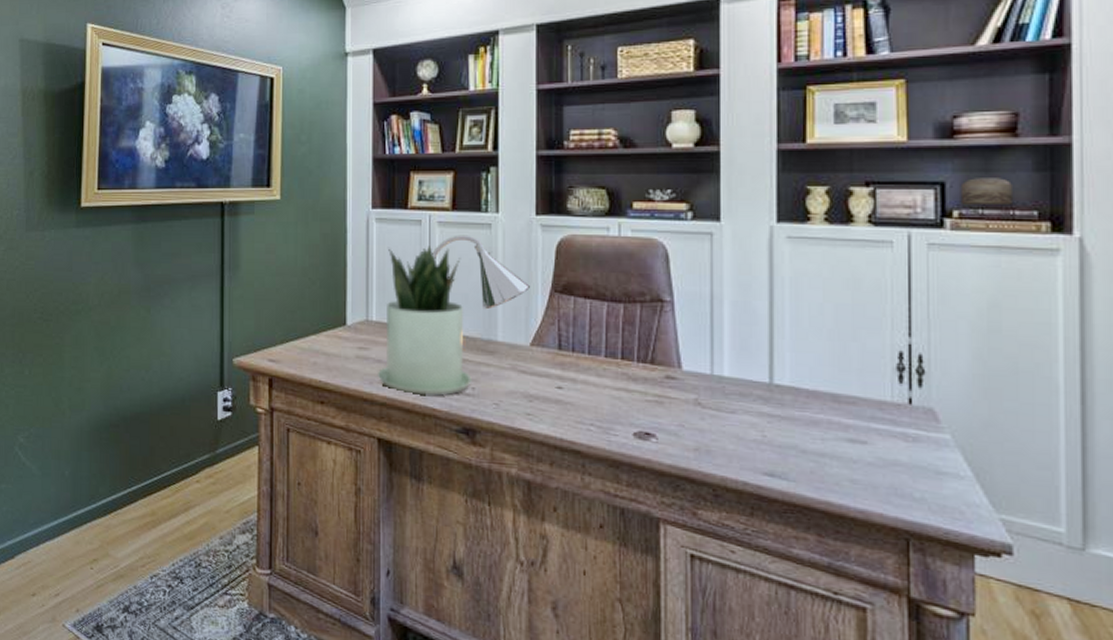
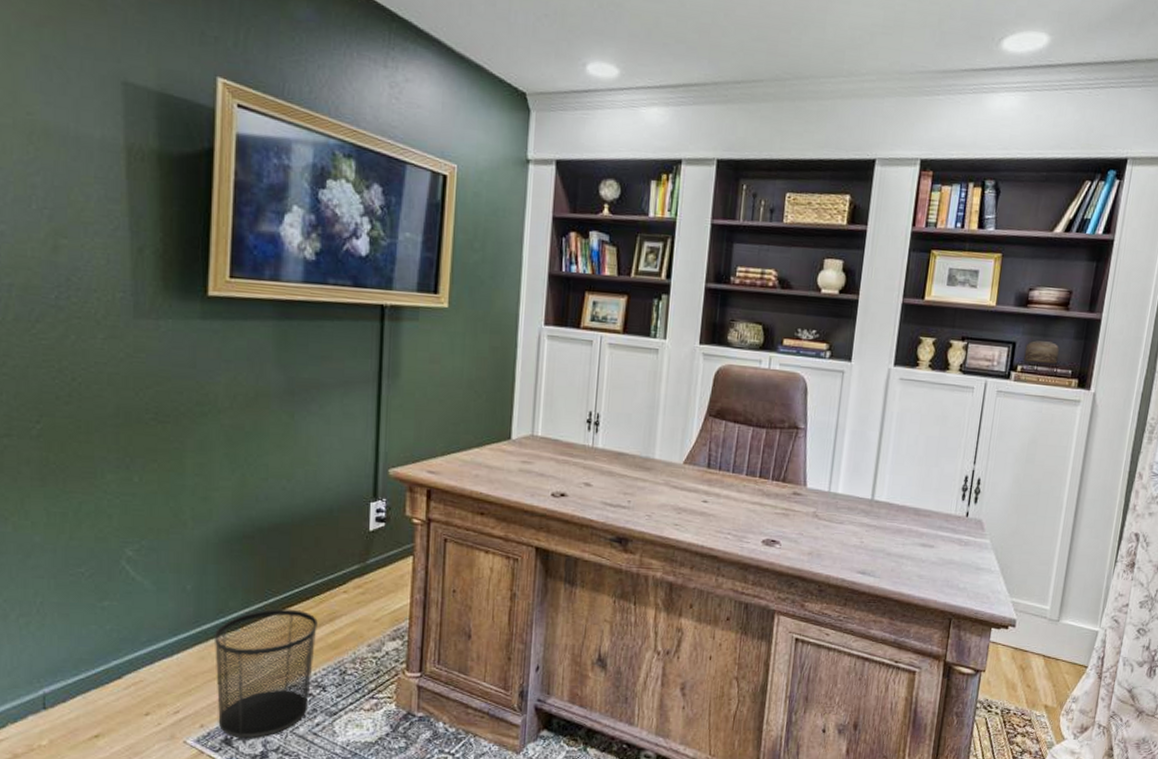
waste bin: none [87,496,174,628] -> present [213,609,318,738]
planter: present [378,246,472,395] -> none [540,366,629,508]
table lamp: present [432,235,531,310] -> none [600,357,689,430]

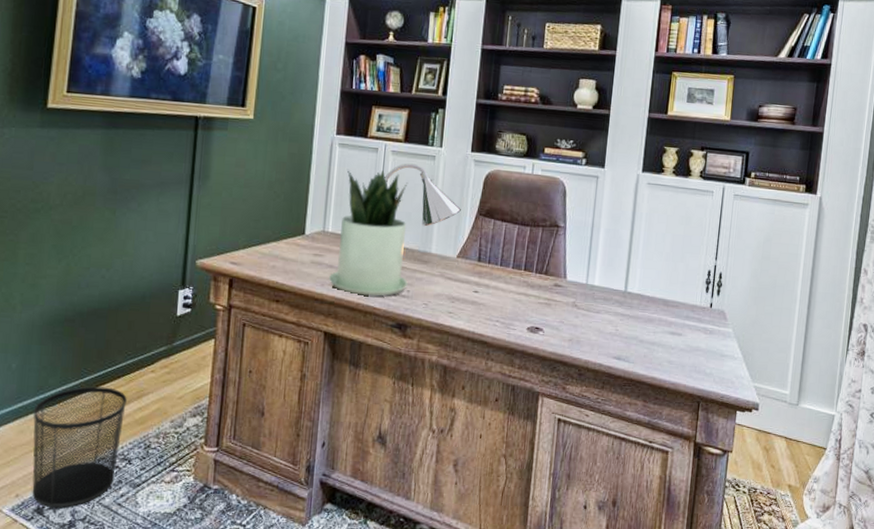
planter: none [540,366,629,508] -> present [329,170,409,296]
table lamp: none [600,357,689,430] -> present [384,163,462,227]
decorative box: present [1023,340,1059,365] -> none [756,150,787,172]

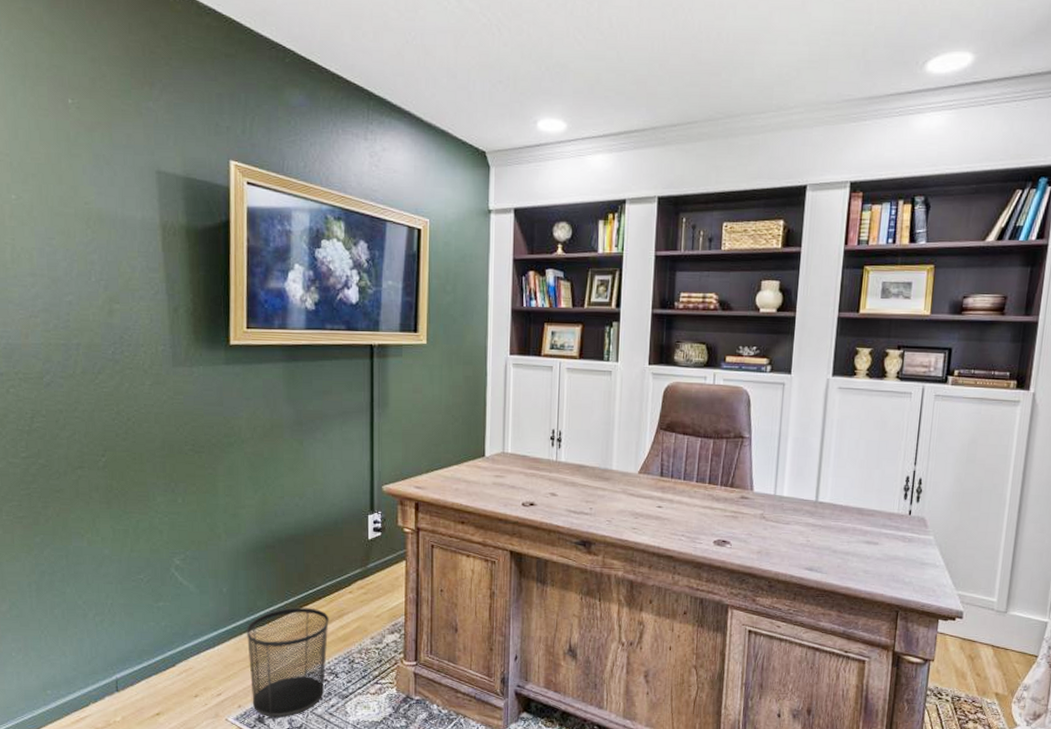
planter: present [329,170,409,296] -> none [512,389,590,515]
table lamp: present [384,163,462,227] -> none [561,380,642,444]

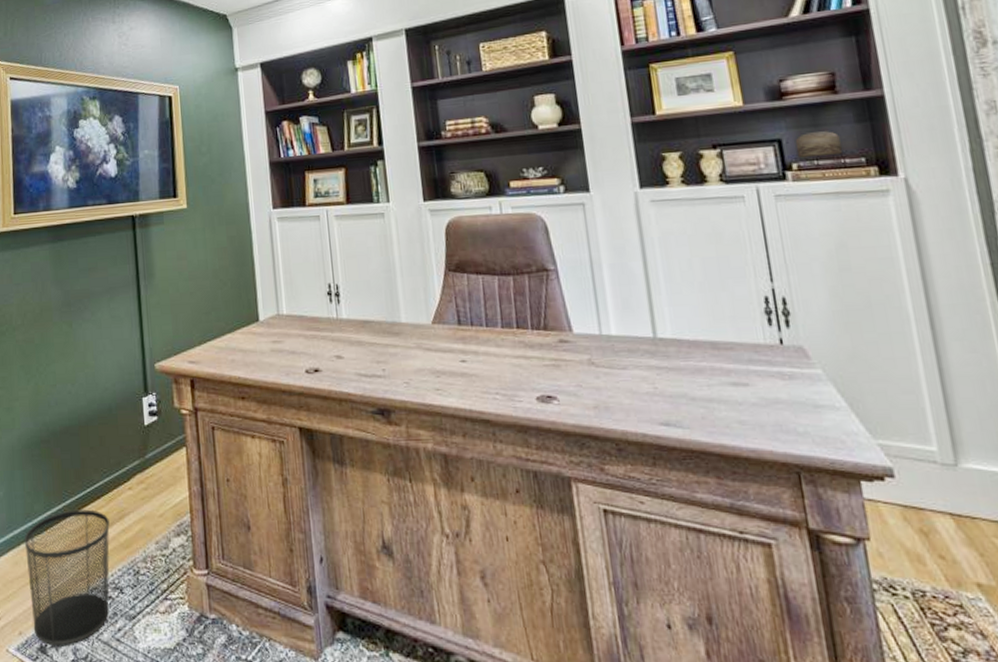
decorative box: none [960,345,996,368] -> present [794,131,842,158]

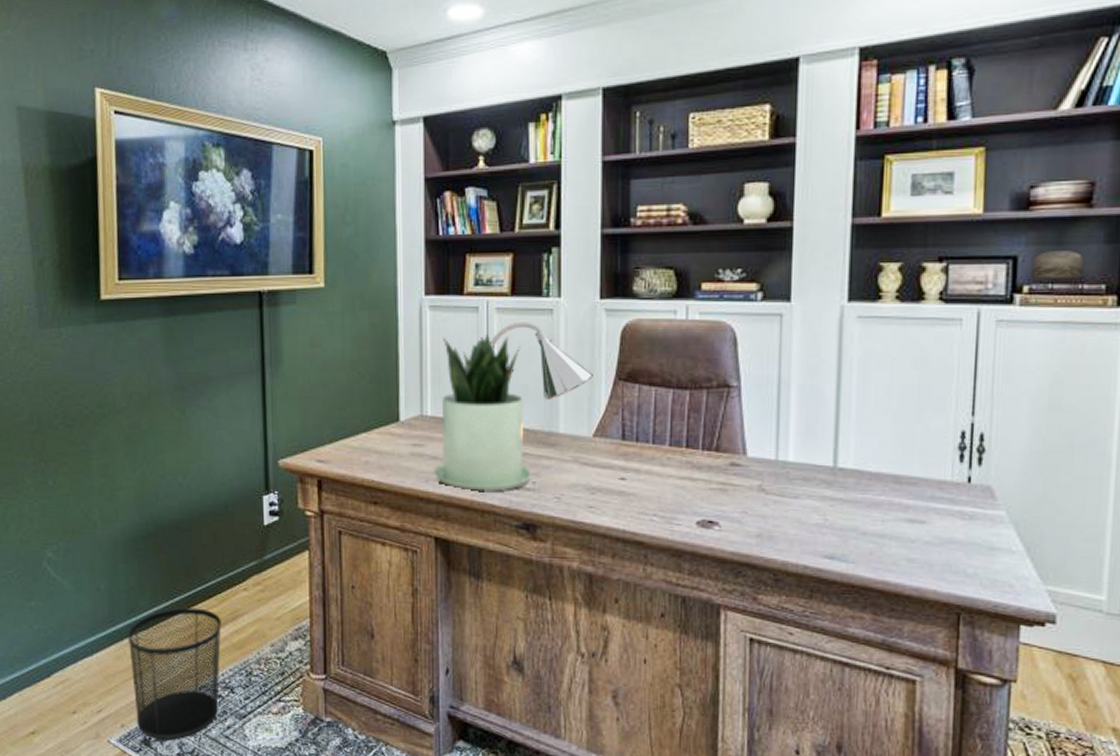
planter: none [292,239,382,381] -> present [434,334,532,491]
table lamp: none [332,225,427,294] -> present [490,321,595,401]

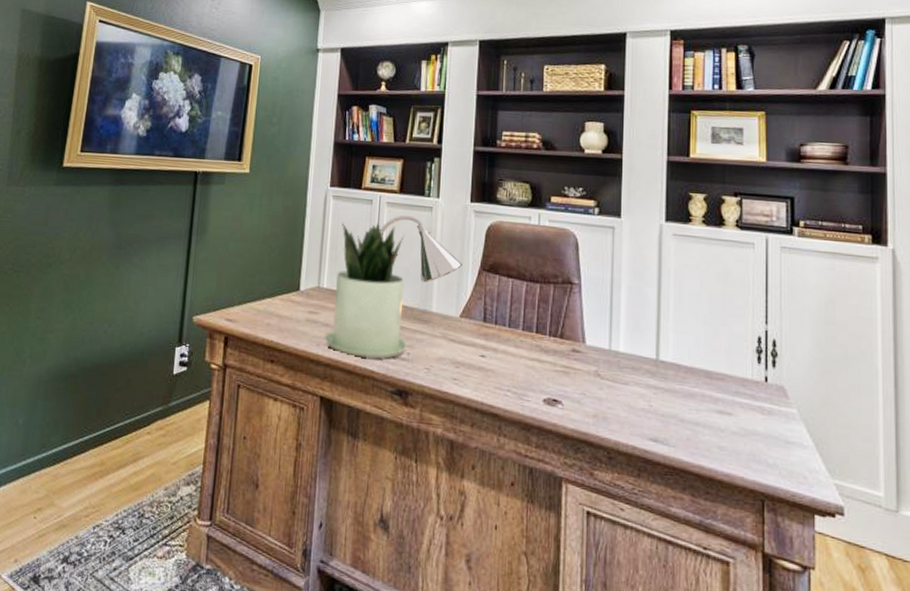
waste bin: present [127,607,222,740] -> none [30,446,123,579]
decorative box: present [1031,251,1083,280] -> none [805,195,844,220]

